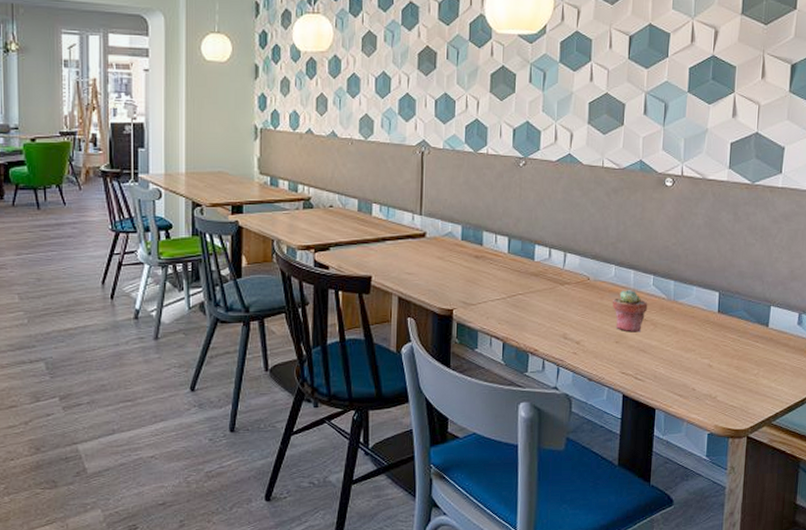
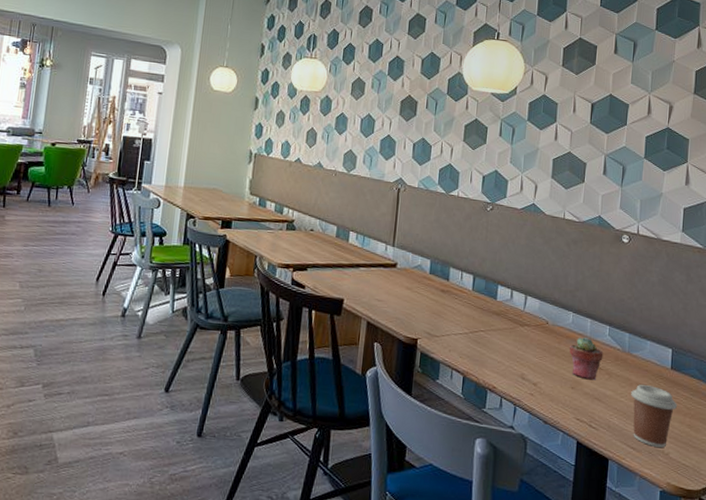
coffee cup: none [677,332,725,392] -> present [631,385,678,448]

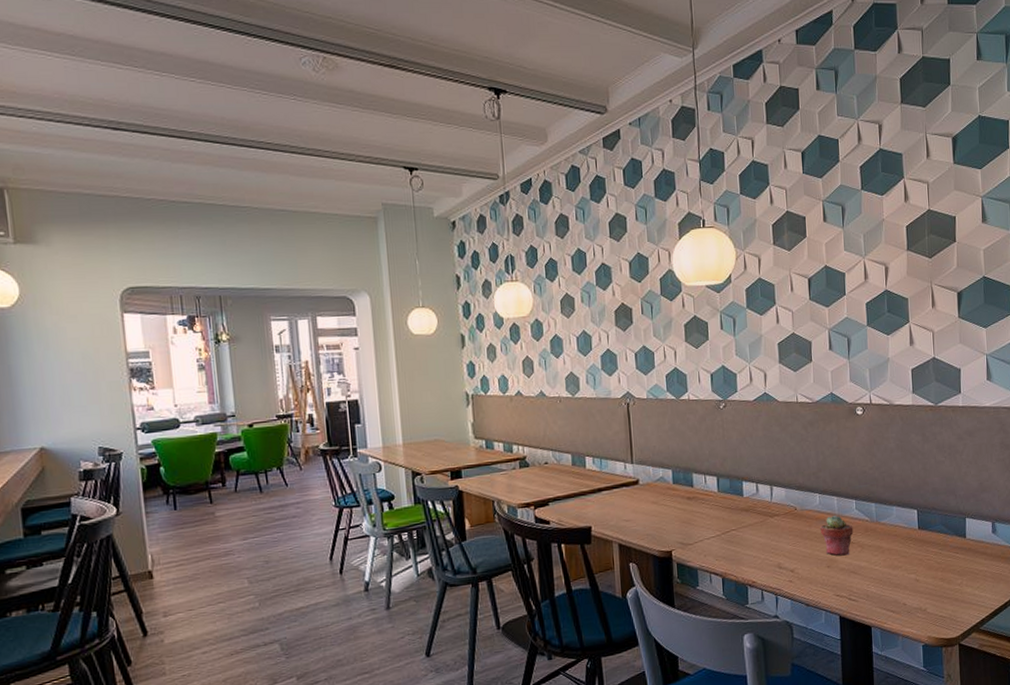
coffee cup: present [631,385,678,448] -> none [884,549,929,606]

